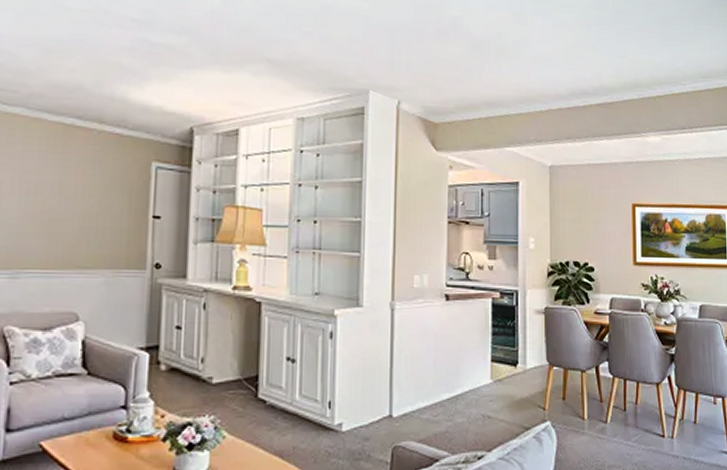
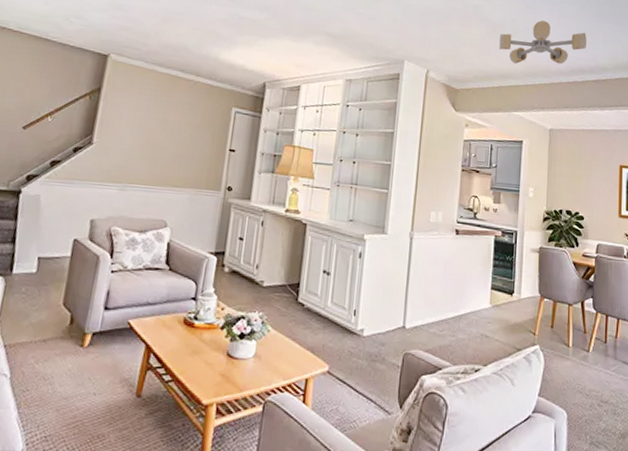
ceiling light: none [485,33,588,88] -> present [499,20,587,65]

